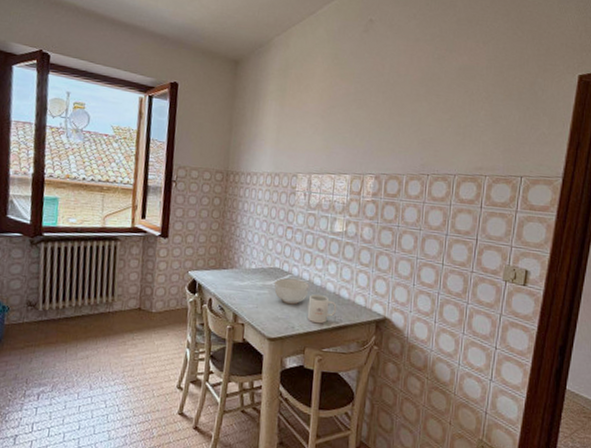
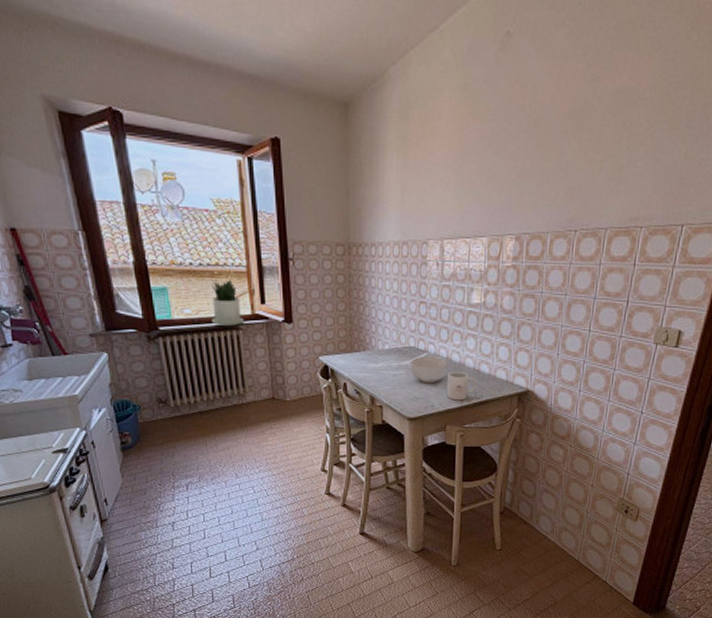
planter: none [93,194,124,238] -> present [211,279,244,327]

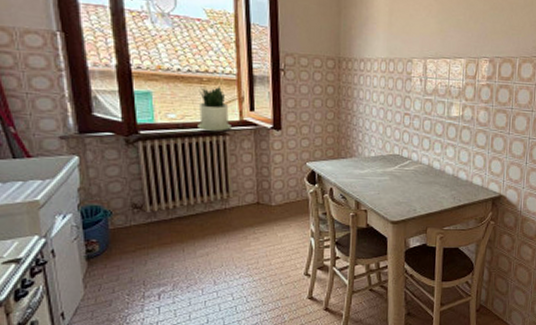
bowl: present [411,357,448,384] -> none [395,164,429,189]
mug: present [446,370,477,401] -> none [427,177,456,205]

